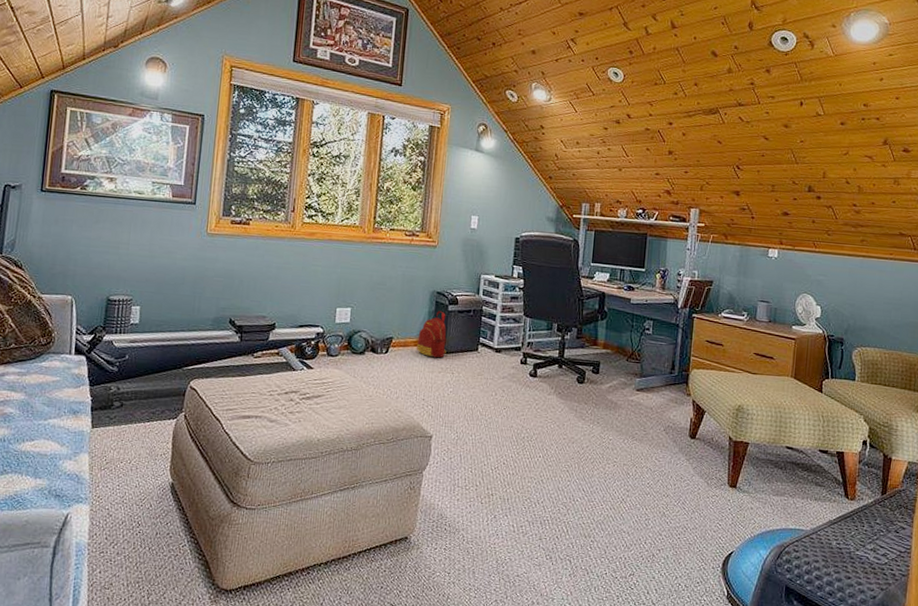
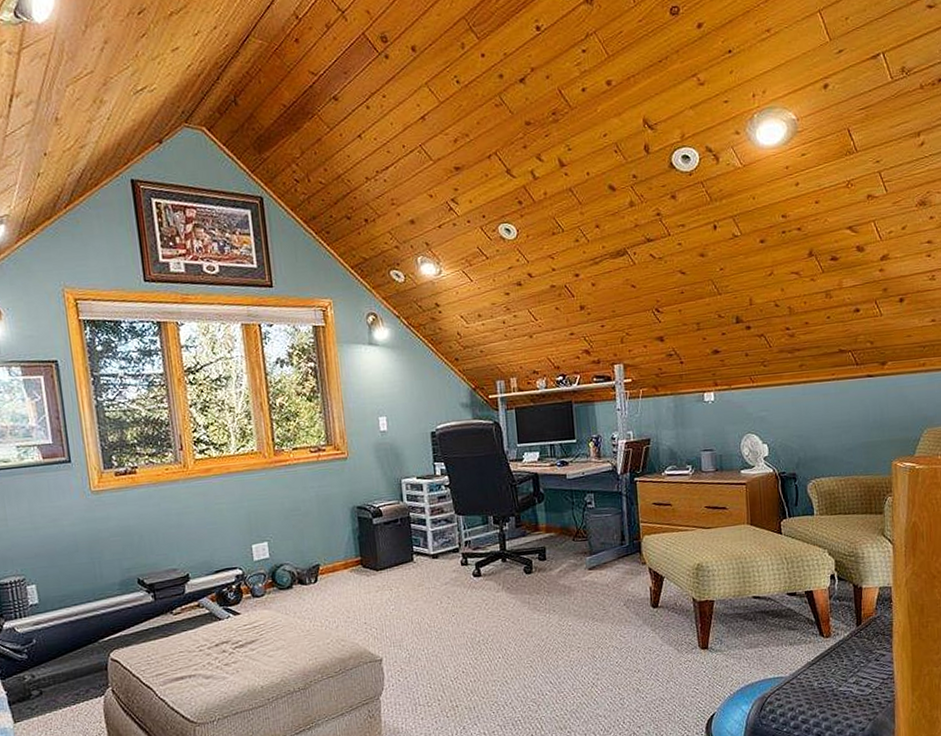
backpack: present [417,310,447,358] -> none [346,526,380,578]

